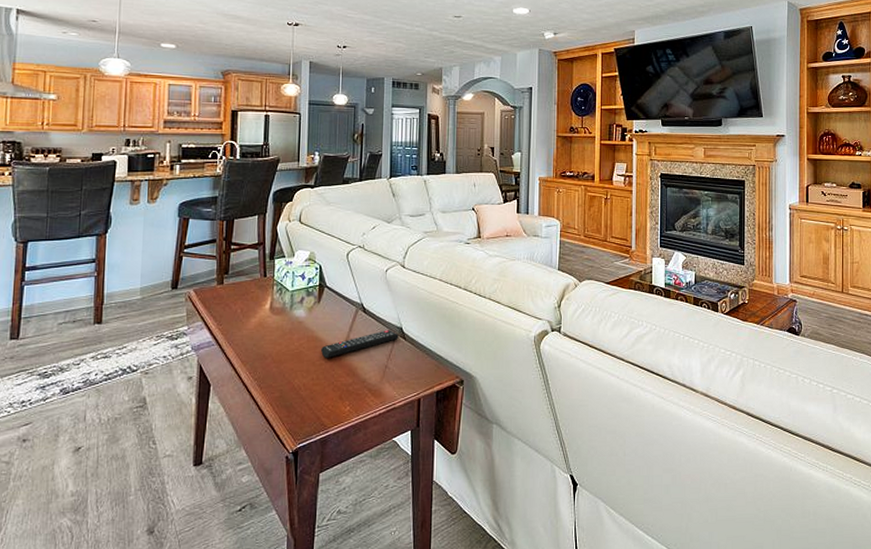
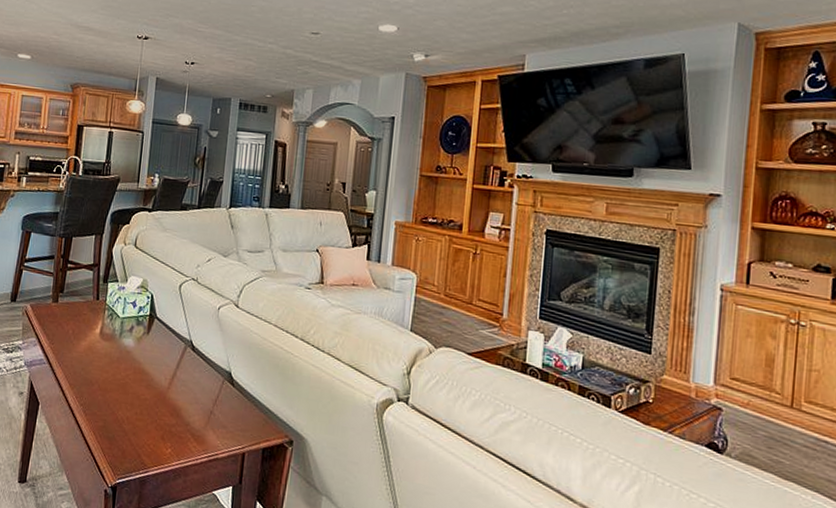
remote control: present [321,330,399,358] -> none [146,372,227,394]

